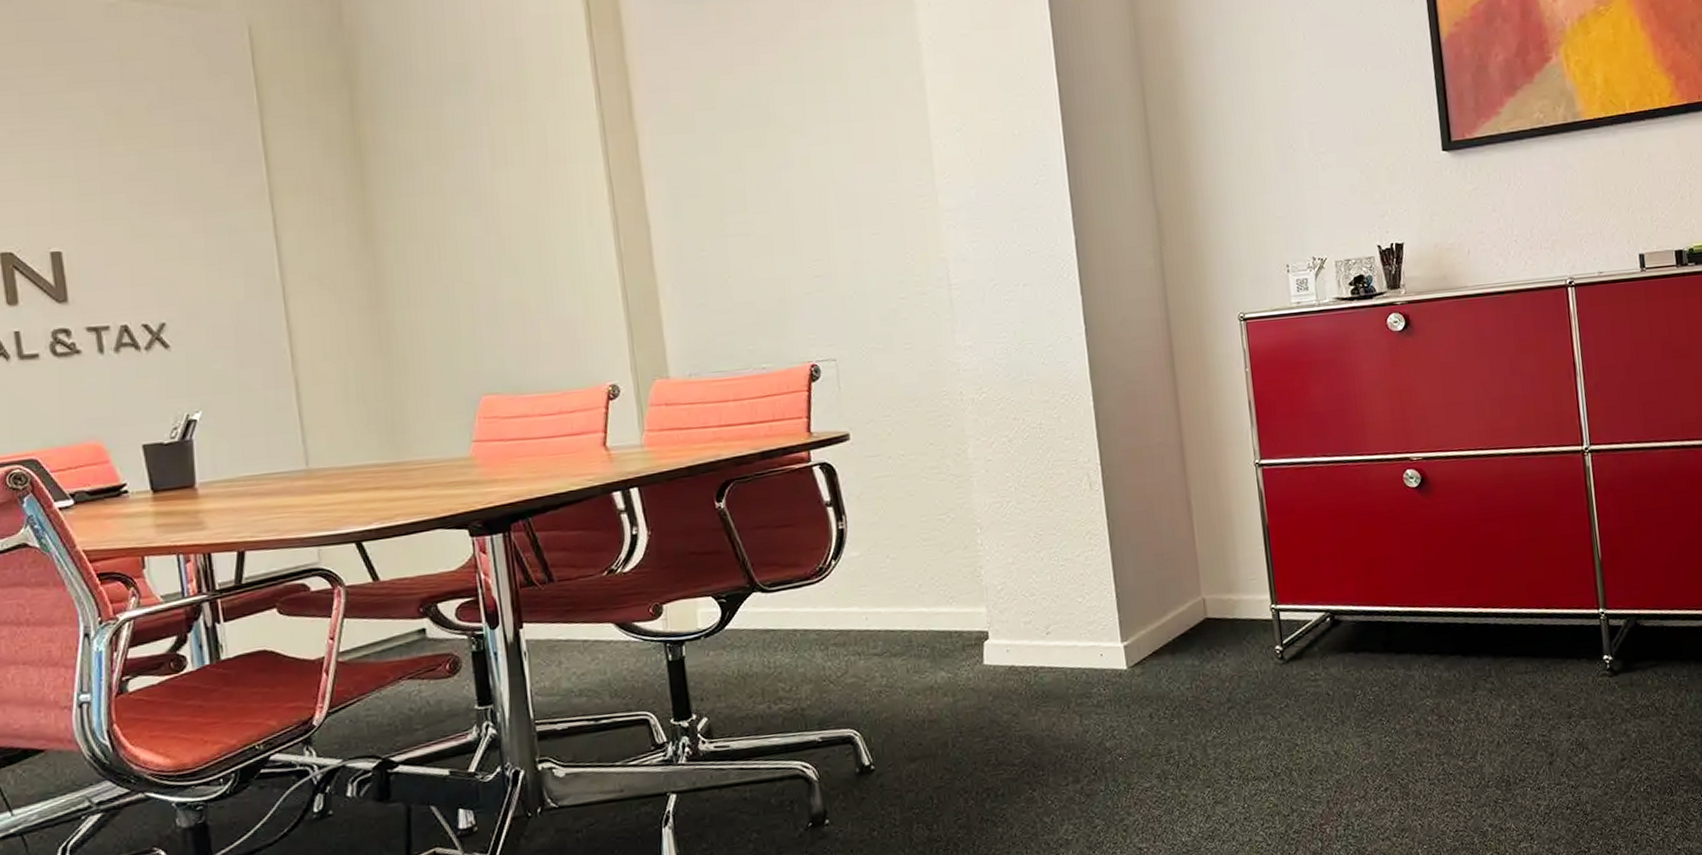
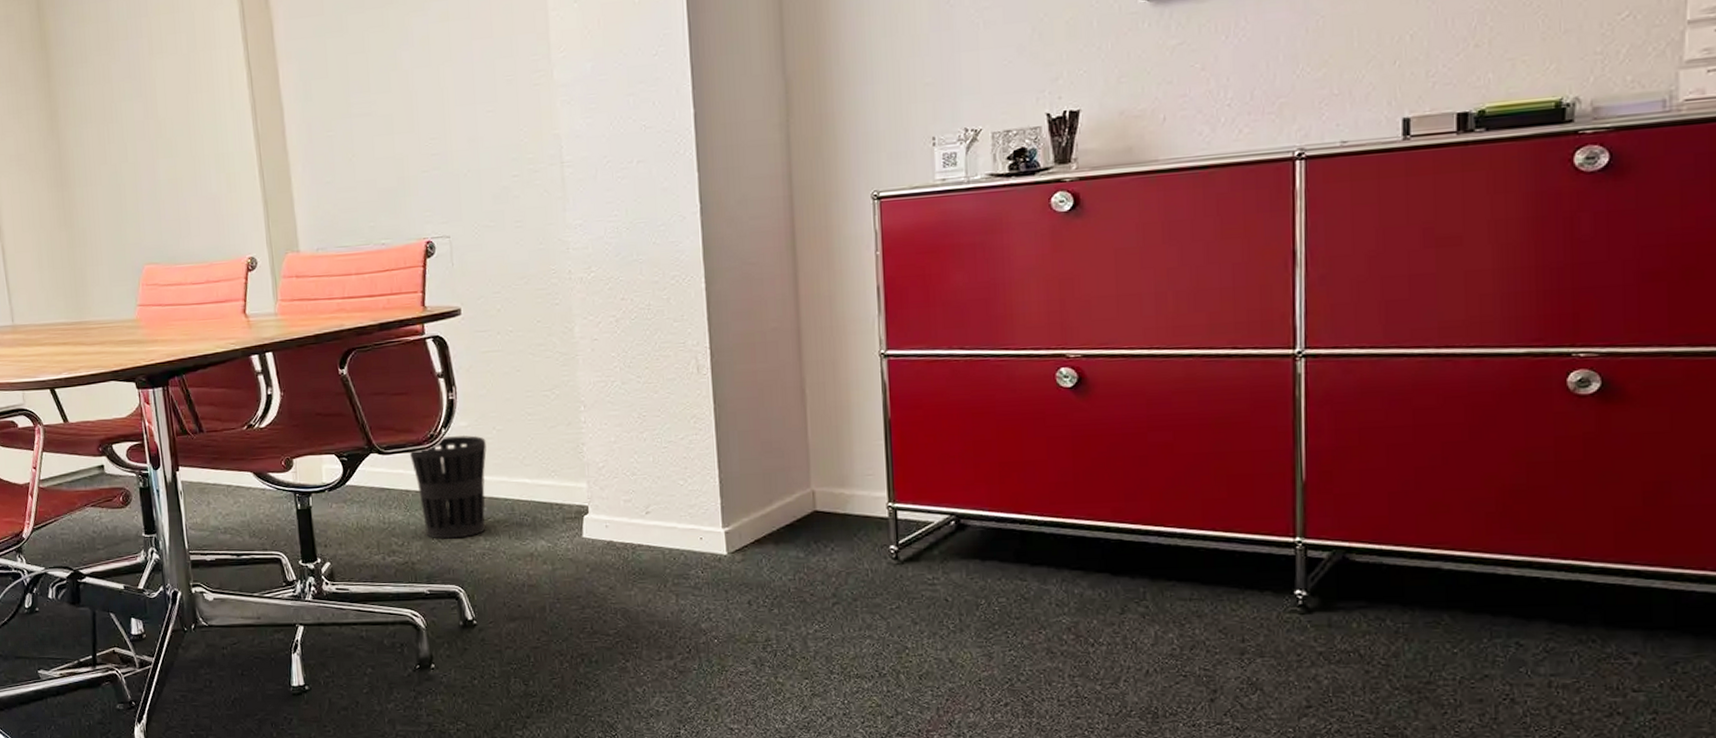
wastebasket: none [795,565,882,680] -> present [409,435,487,539]

